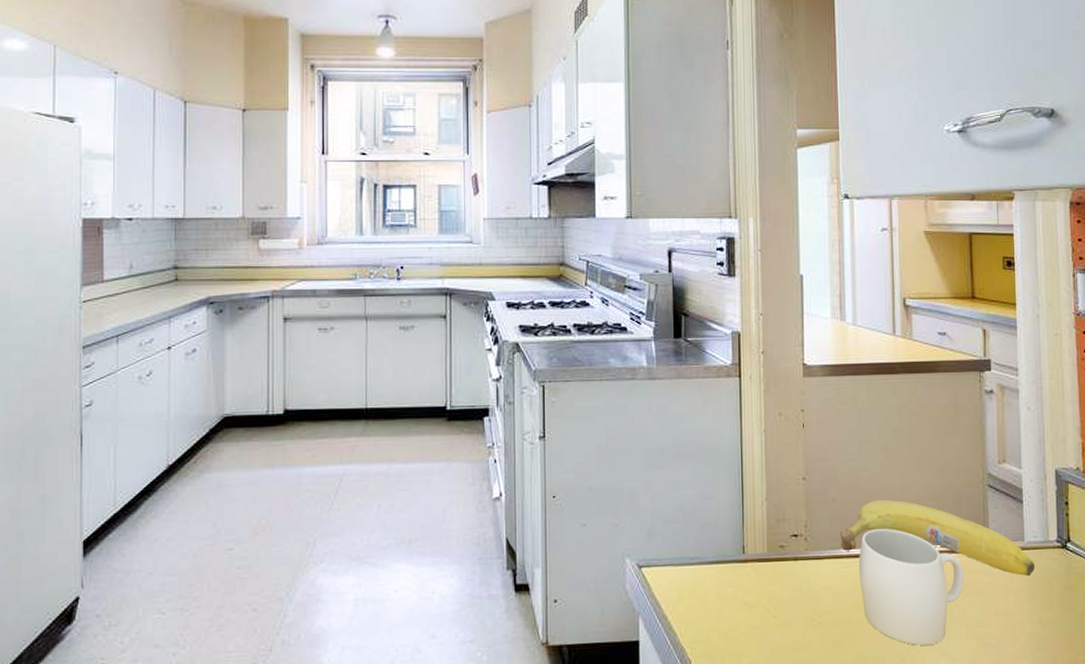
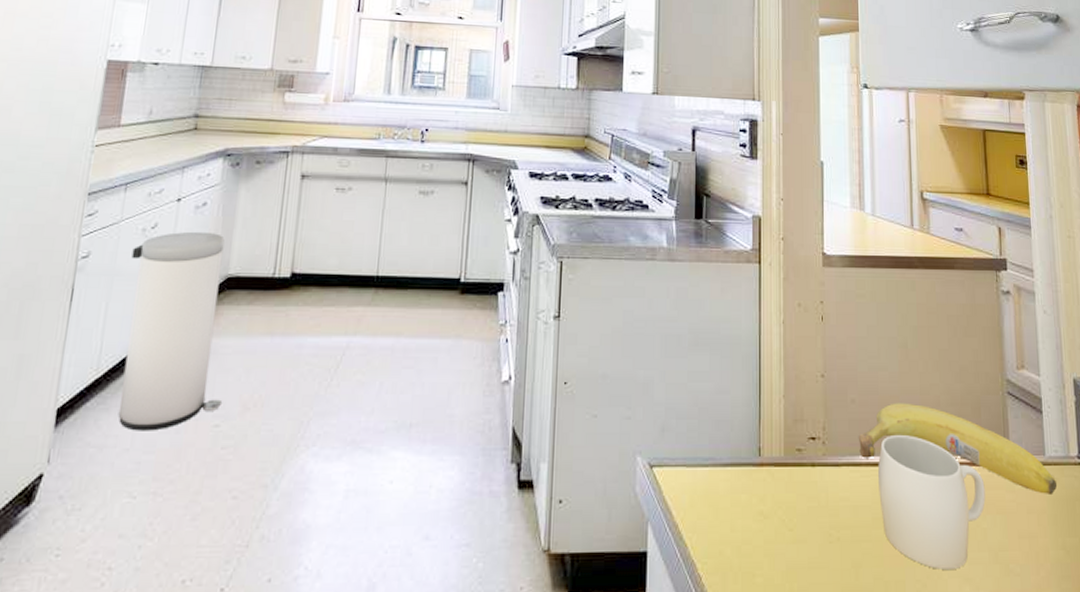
pedal bin: none [132,376,233,557] -> present [118,231,225,431]

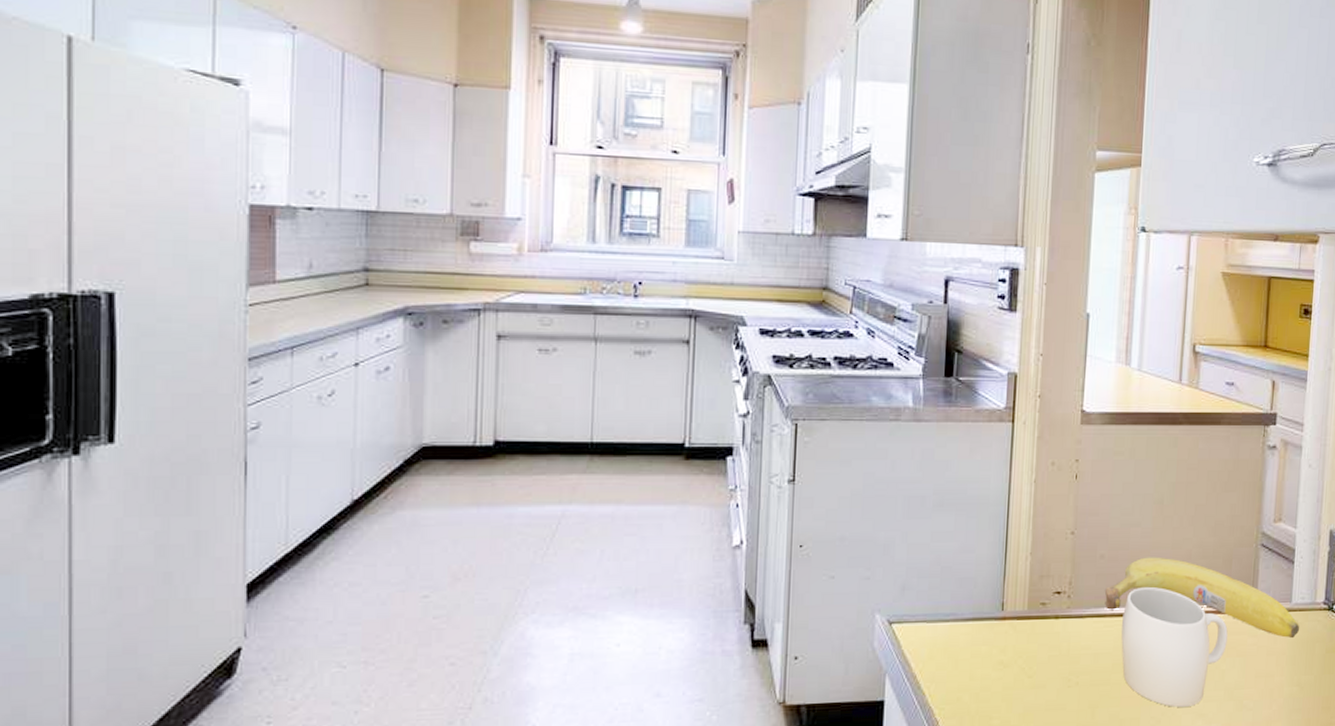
pedal bin: present [118,231,225,431] -> none [309,398,430,604]

